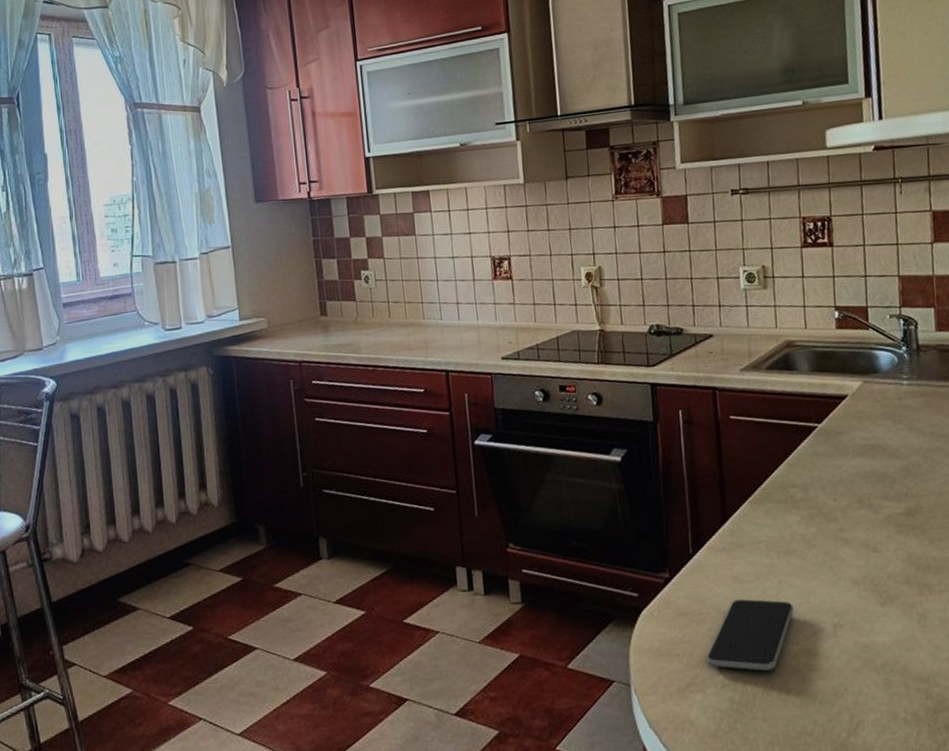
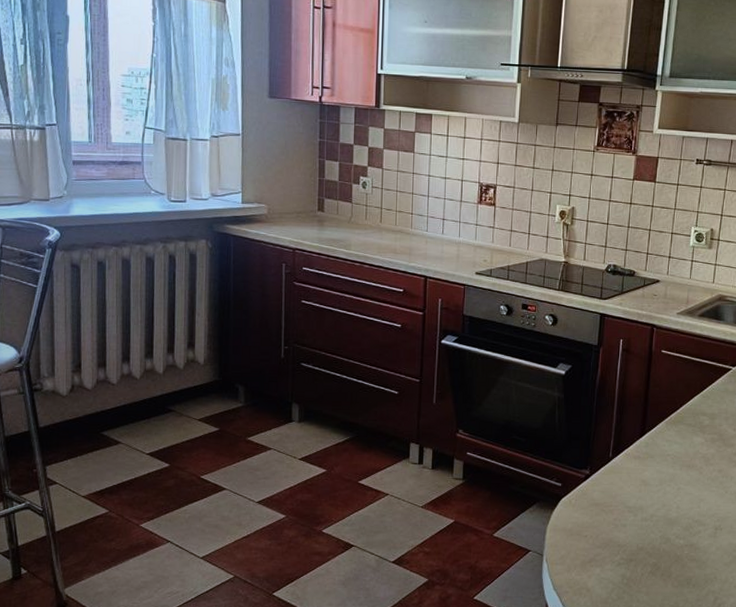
smartphone: present [706,599,794,671] -> none [609,498,686,556]

